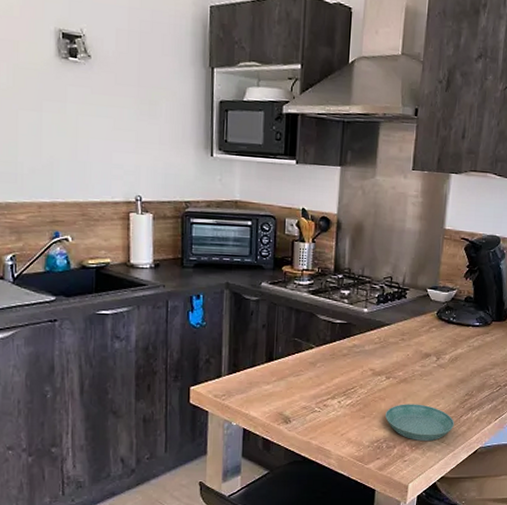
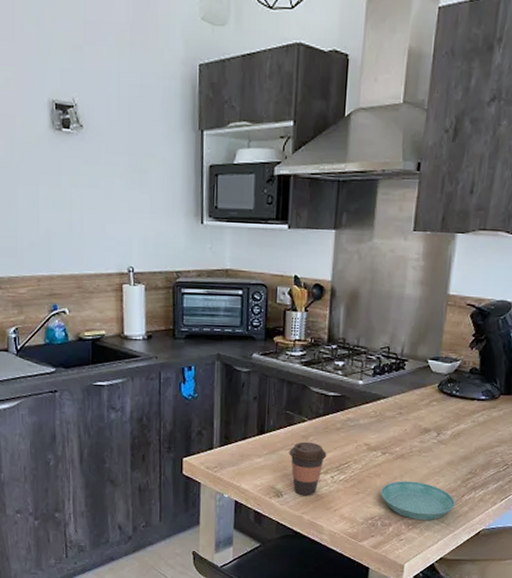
coffee cup: none [297,368,334,421] -> present [289,441,327,495]

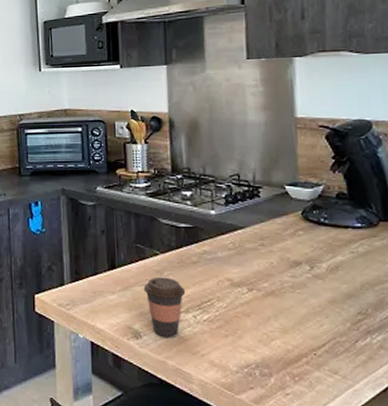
saucer: present [381,481,455,521] -> none [253,322,348,372]

